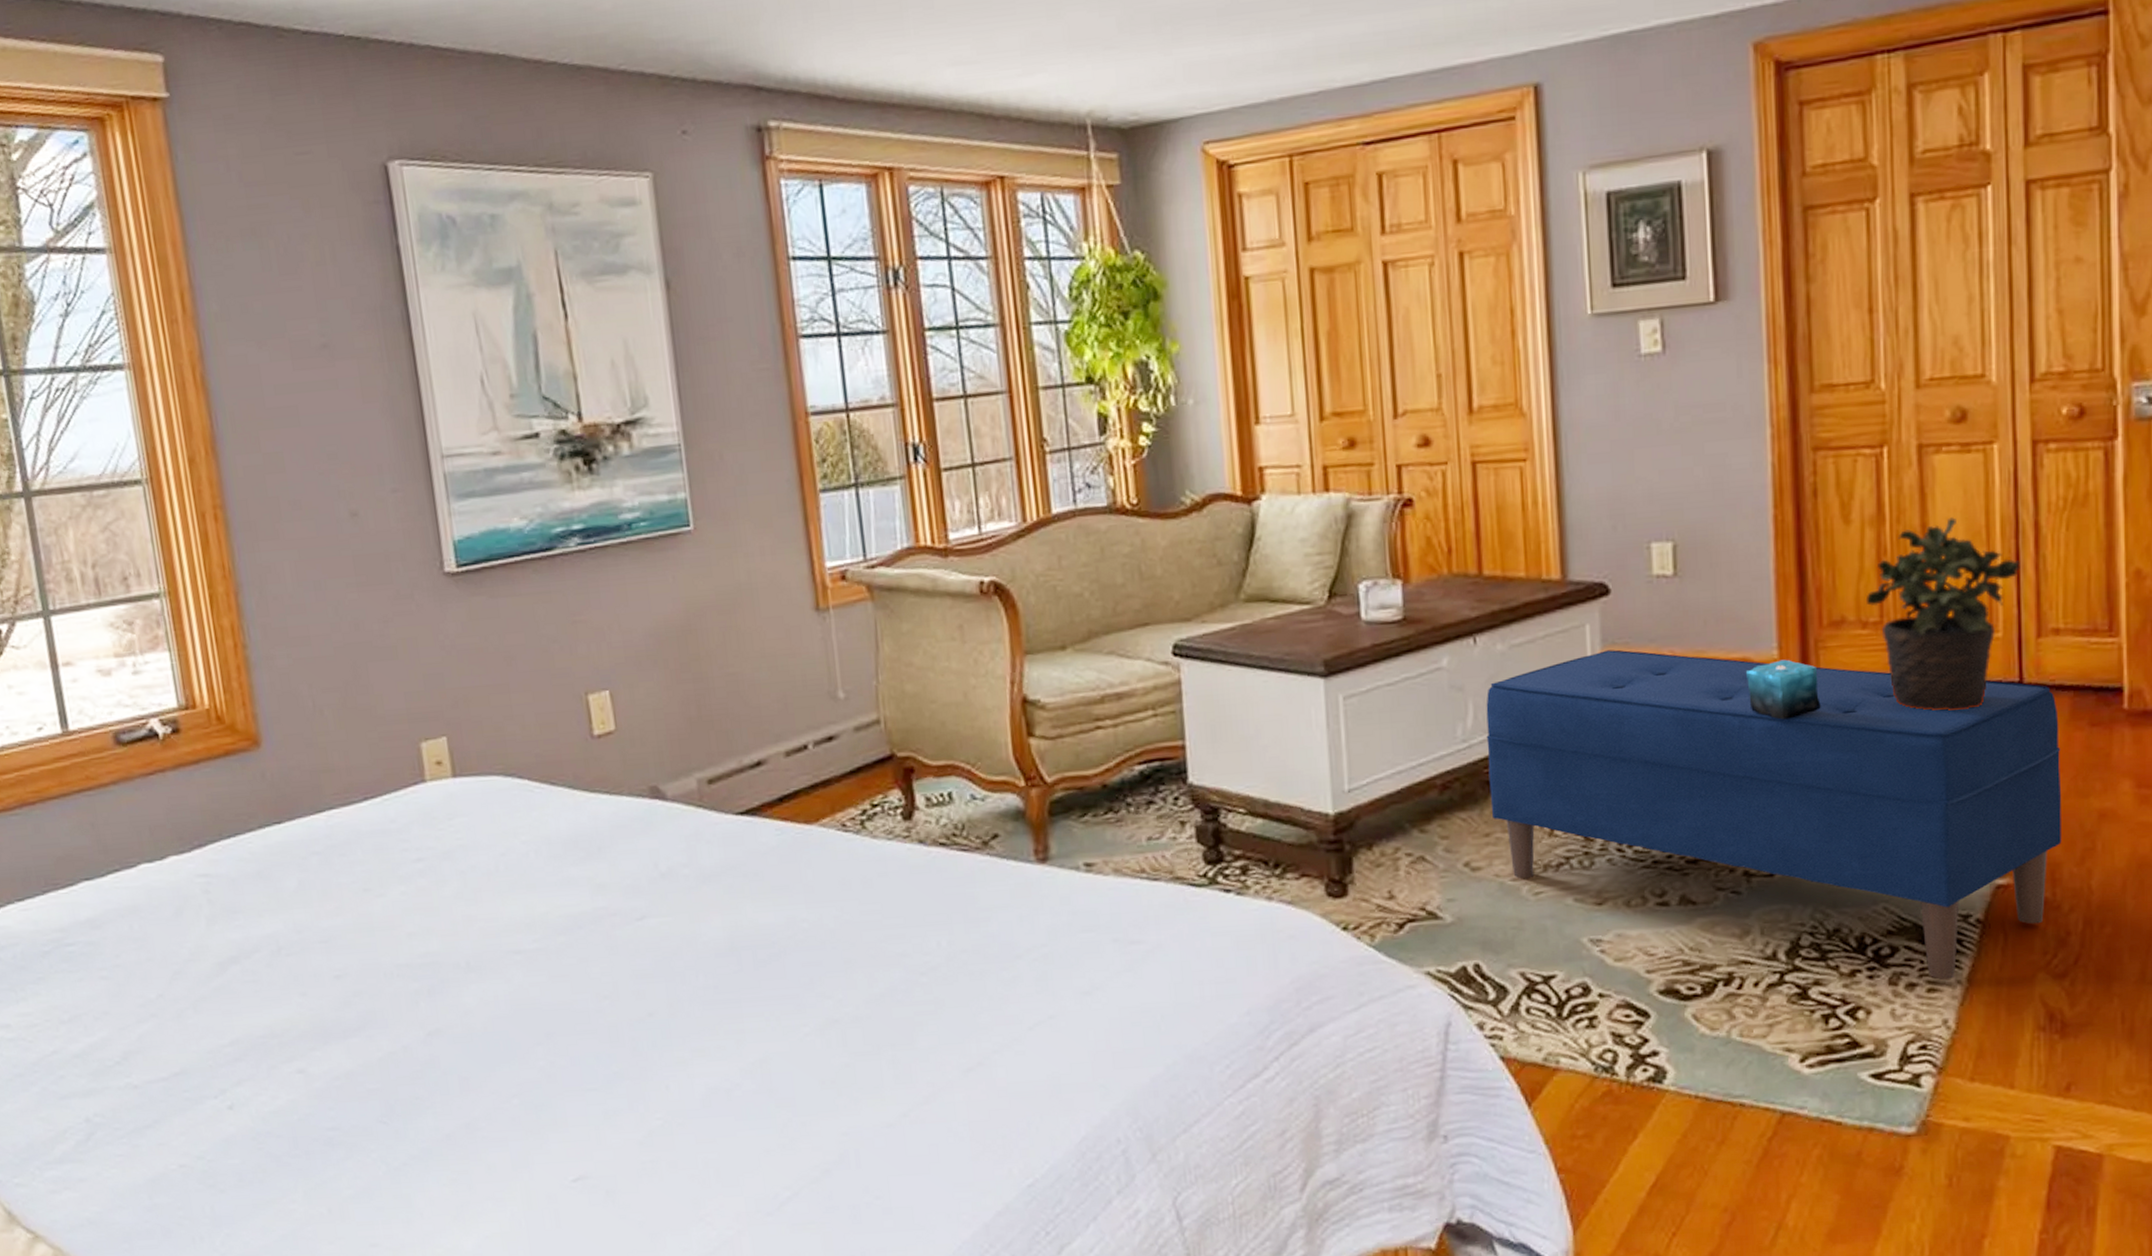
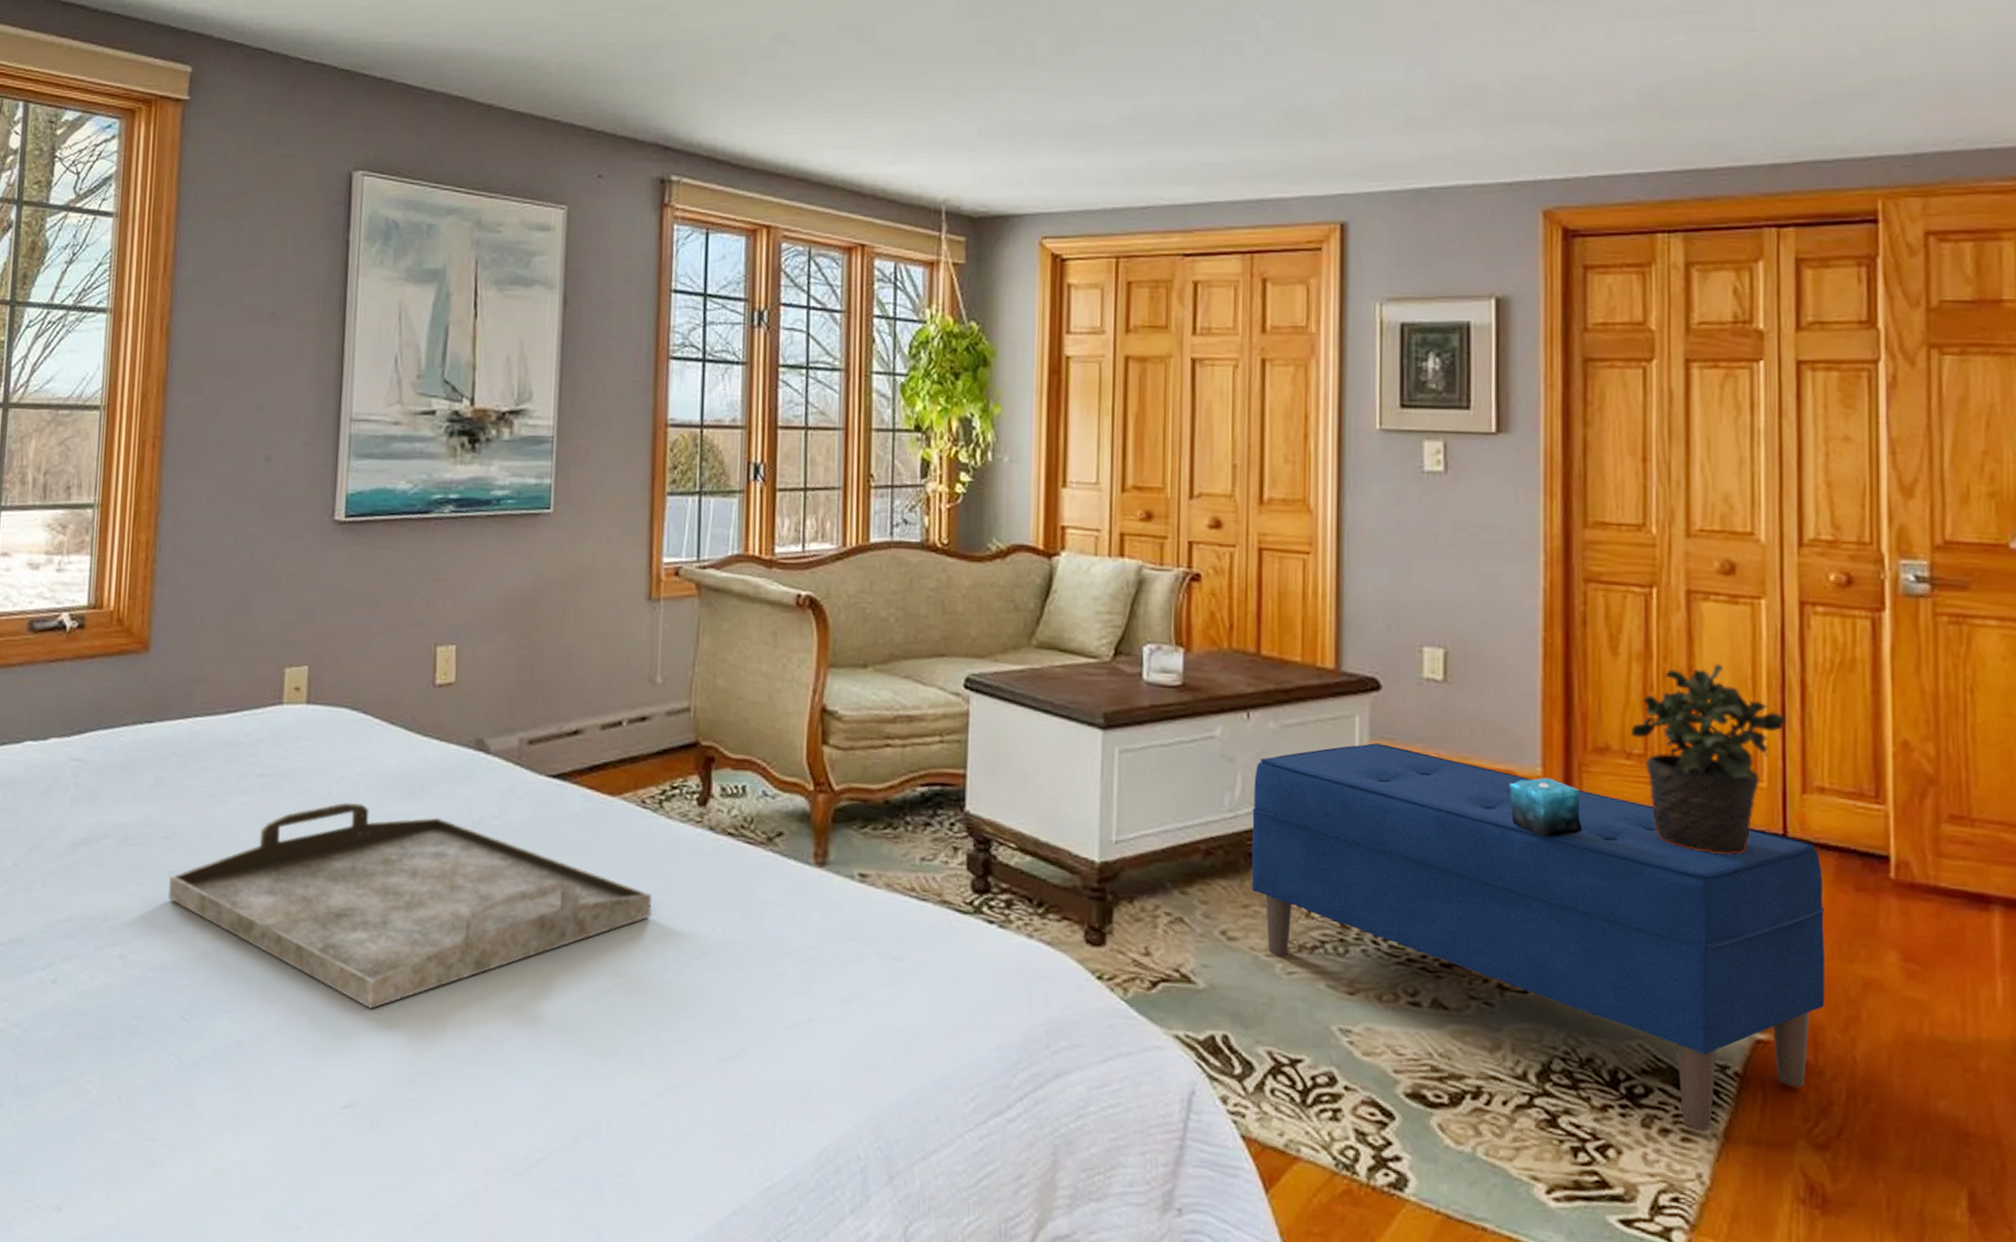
serving tray: none [335,874,871,1080] -> present [168,802,652,1009]

